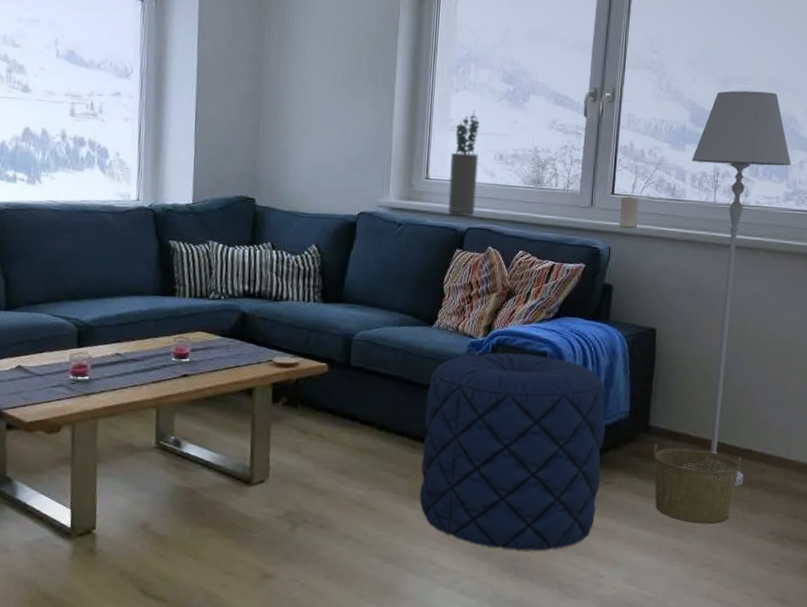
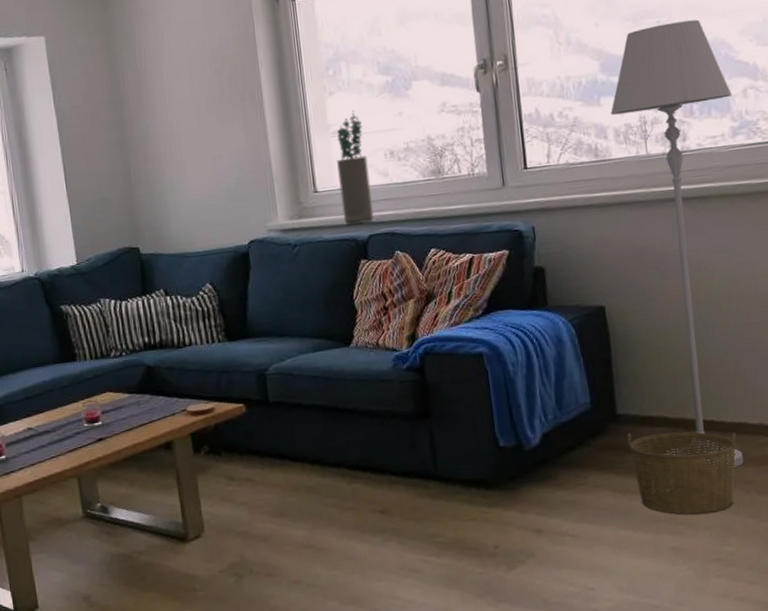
pouf: present [419,352,606,550] -> none [357,357,573,573]
candle: present [619,196,638,229] -> none [536,167,561,204]

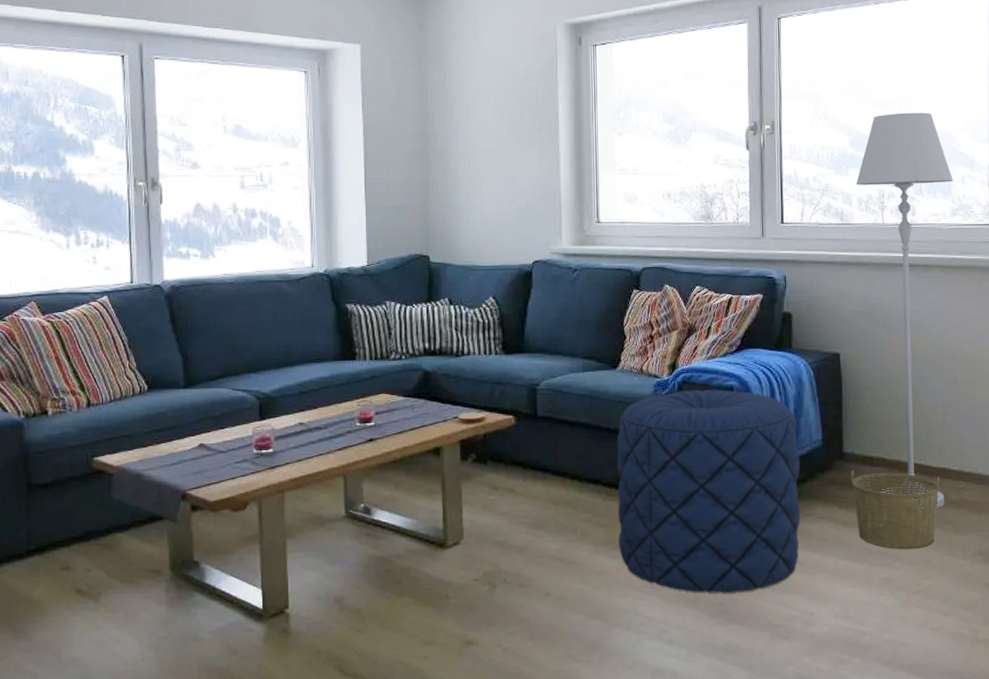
vase: present [337,110,374,226] -> none [619,152,648,257]
pouf: none [357,357,573,573] -> present [616,390,801,593]

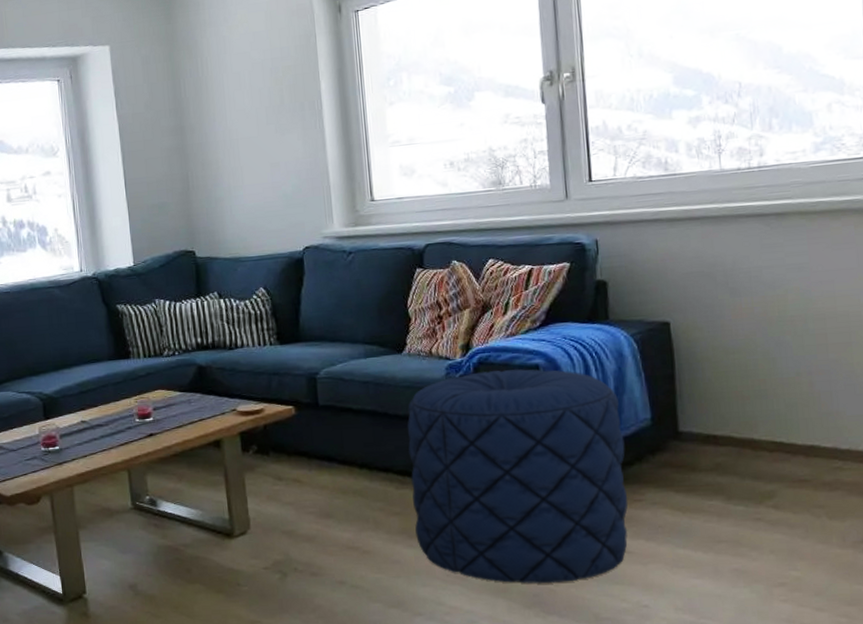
basket: present [850,470,941,550] -> none [689,451,808,538]
floor lamp: present [856,113,953,510] -> none [683,32,815,494]

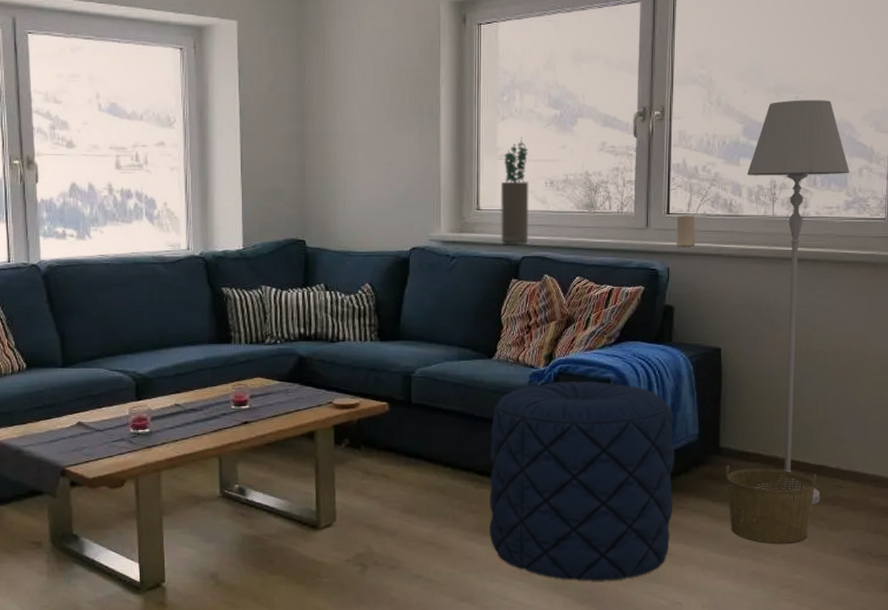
vase: none [395,120,431,235] -> present [500,137,529,246]
candle: none [601,180,627,217] -> present [676,215,696,248]
floor lamp: none [683,32,815,494] -> present [747,100,850,506]
basket: none [689,451,808,538] -> present [726,465,818,545]

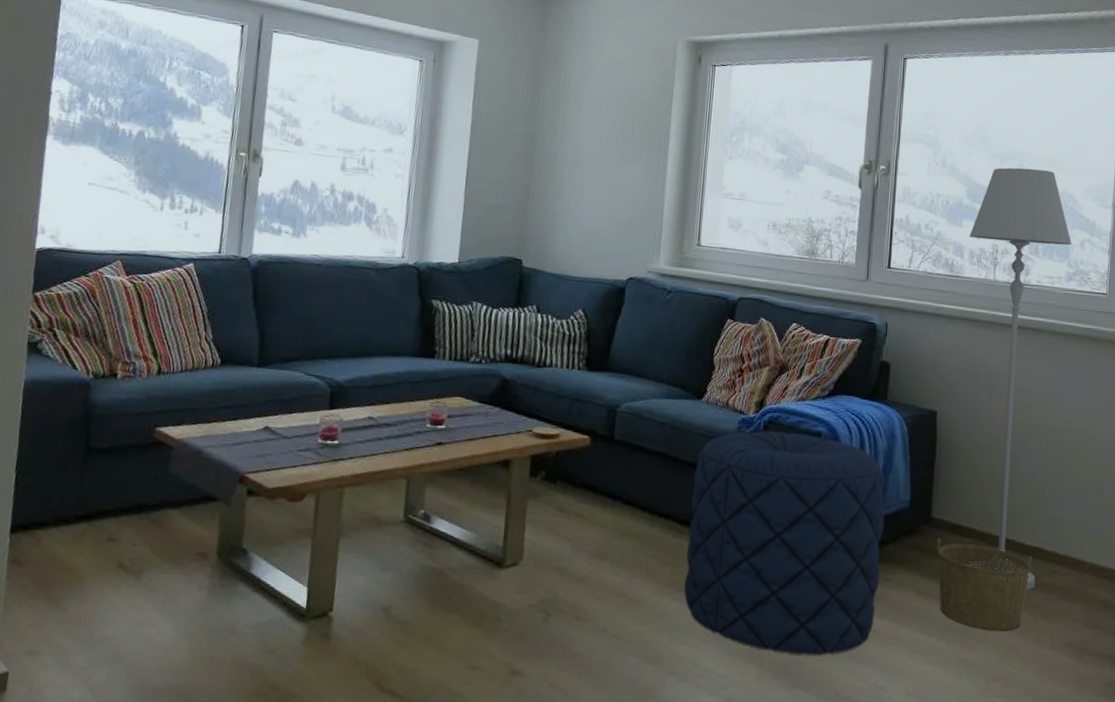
vase: present [500,137,529,246] -> none [719,178,753,285]
candle: present [676,215,696,248] -> none [896,271,916,305]

